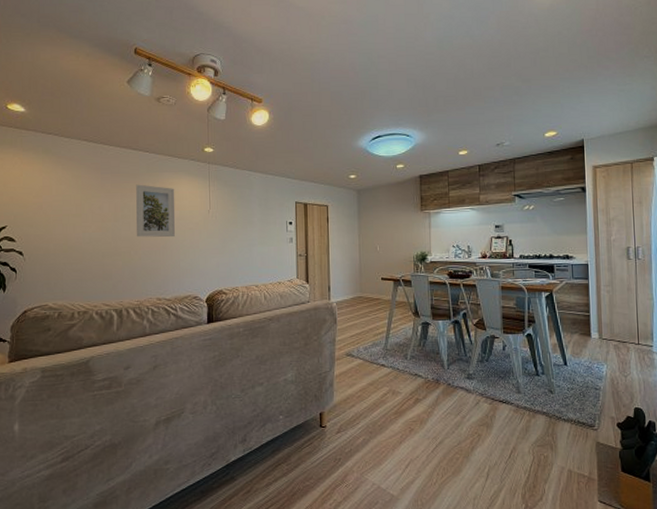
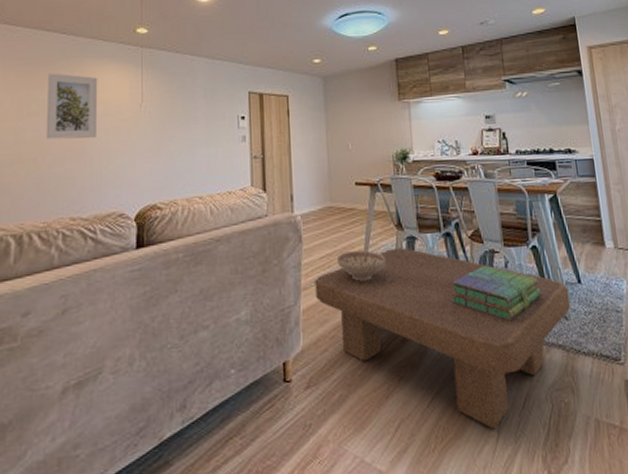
coffee table: none [346,331,556,472] -> present [315,248,571,430]
decorative bowl: none [364,332,404,356] -> present [336,250,386,281]
stack of books: none [456,347,532,392] -> present [451,265,541,322]

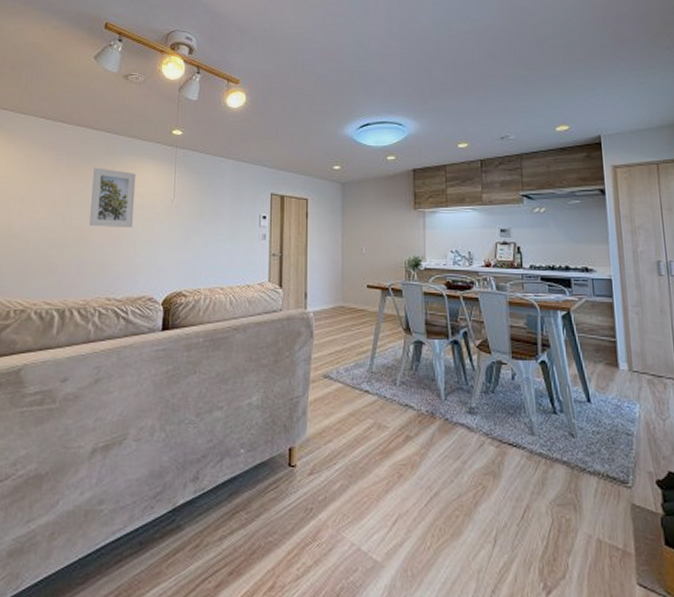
coffee table: present [315,248,571,430] -> none [323,351,578,536]
decorative bowl: present [336,250,386,281] -> none [345,350,393,379]
stack of books: present [451,265,541,322] -> none [455,375,548,433]

